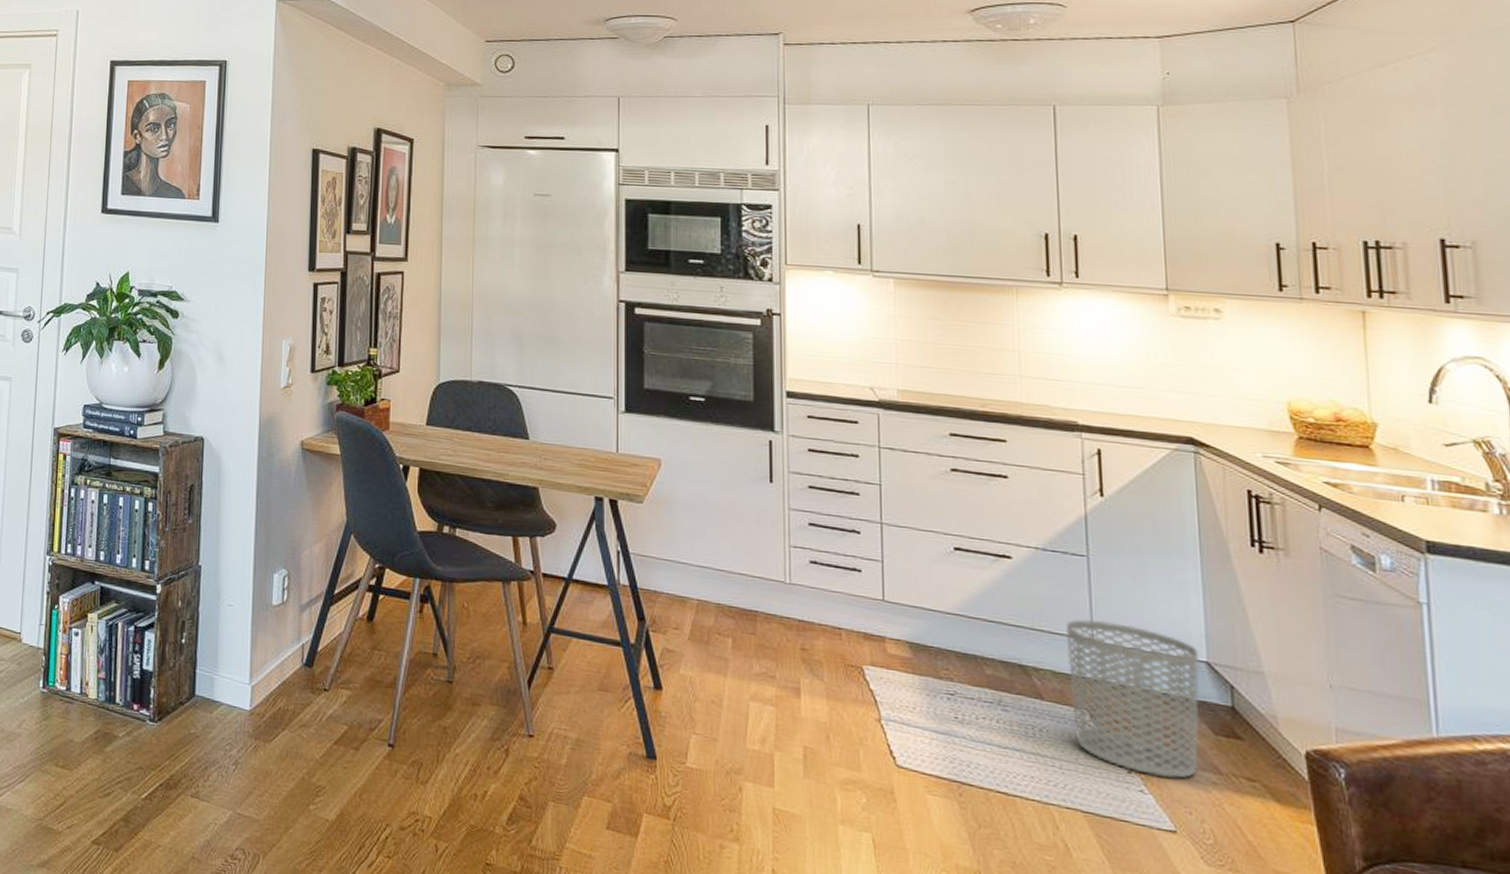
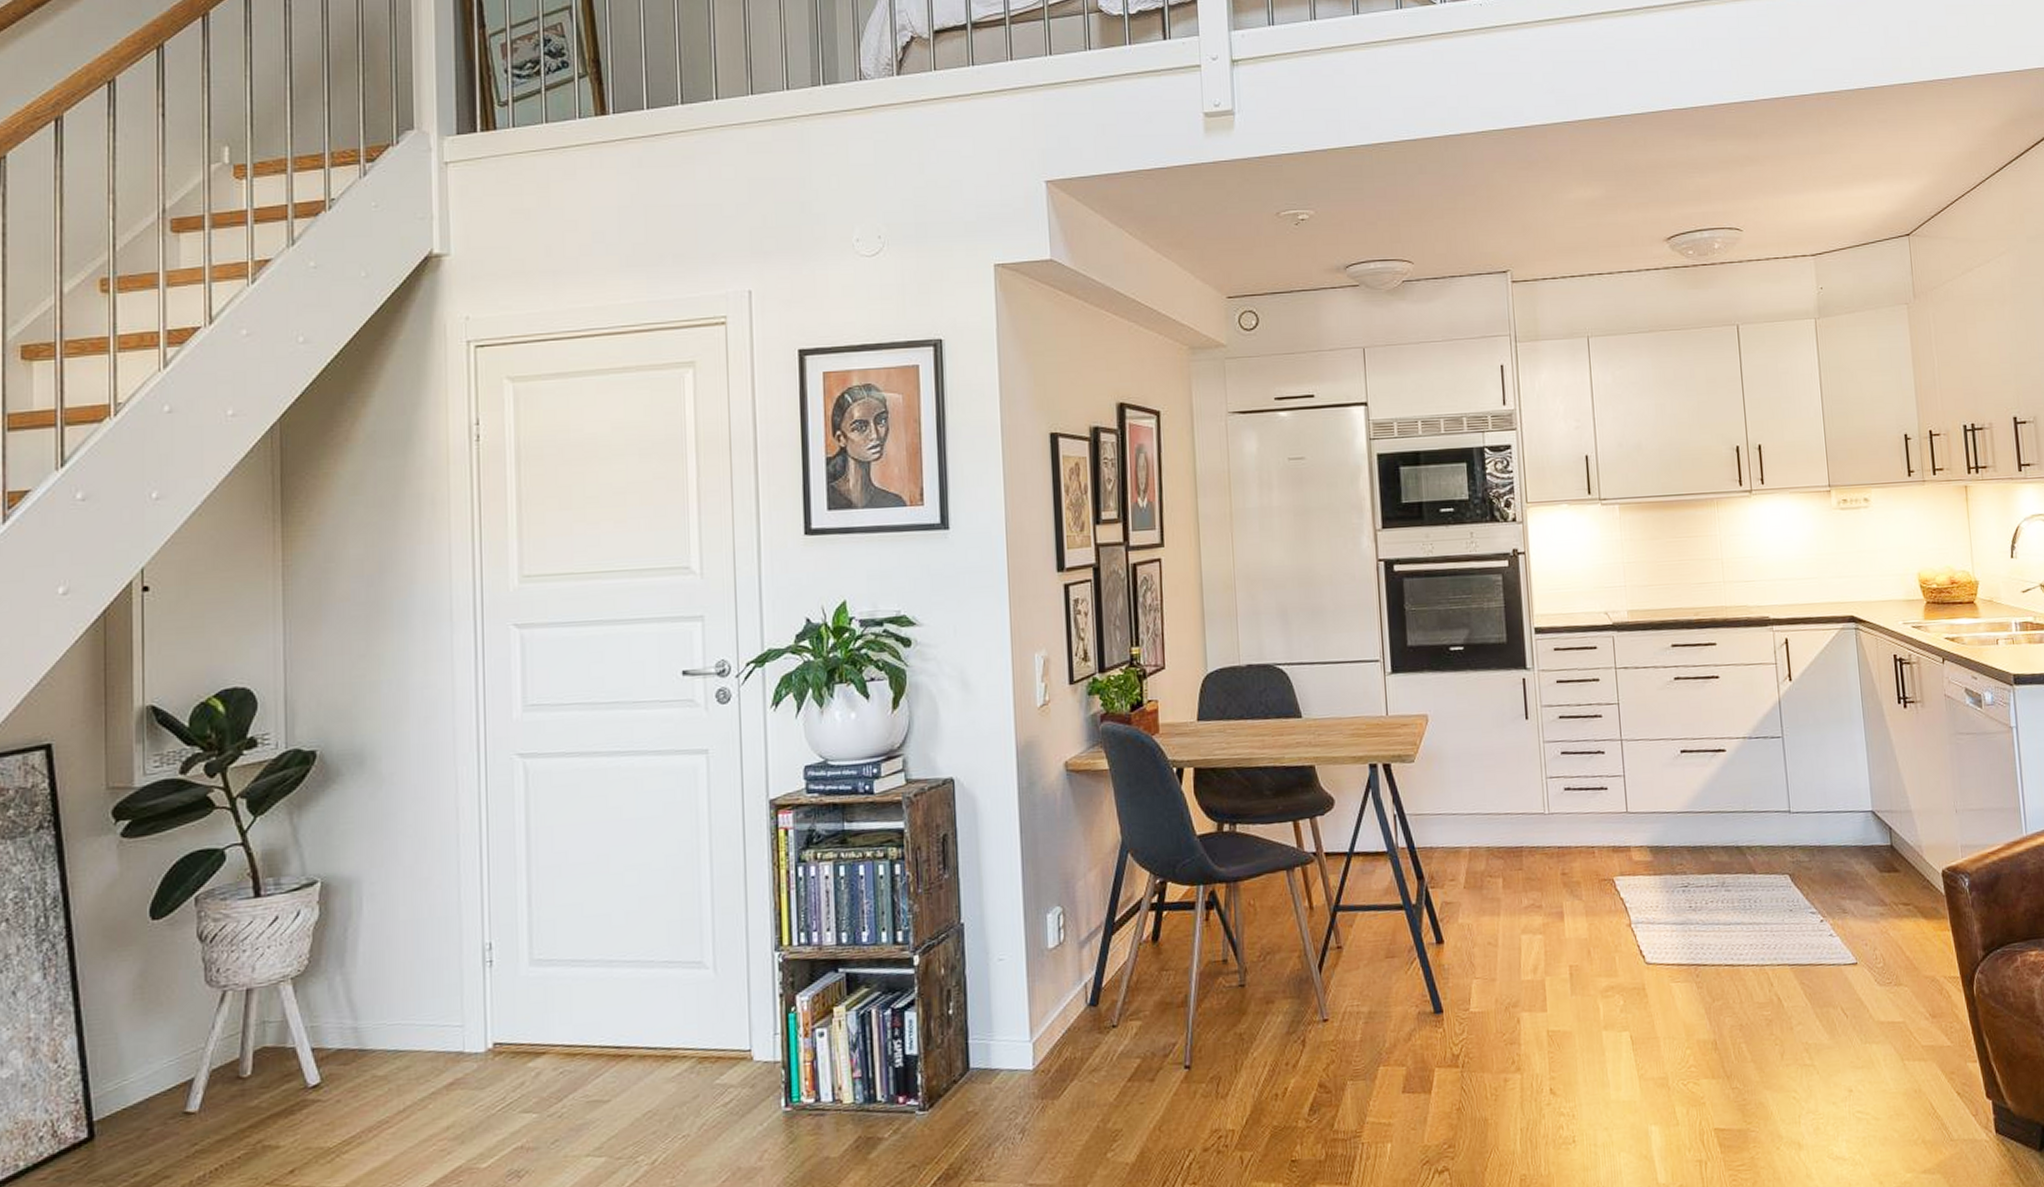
waste bin: present [1066,619,1201,779] -> none [1770,791,1870,920]

